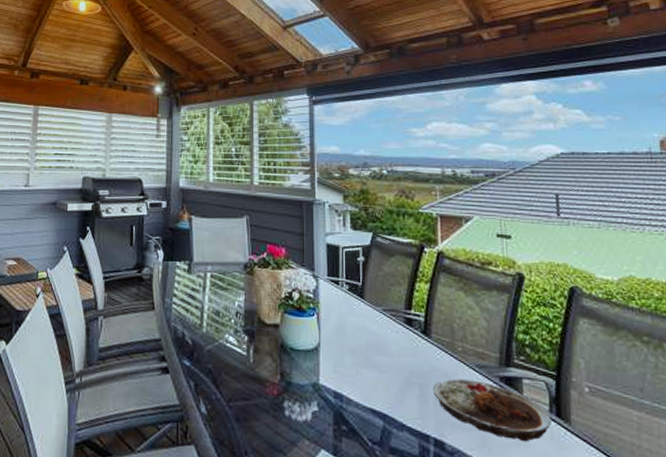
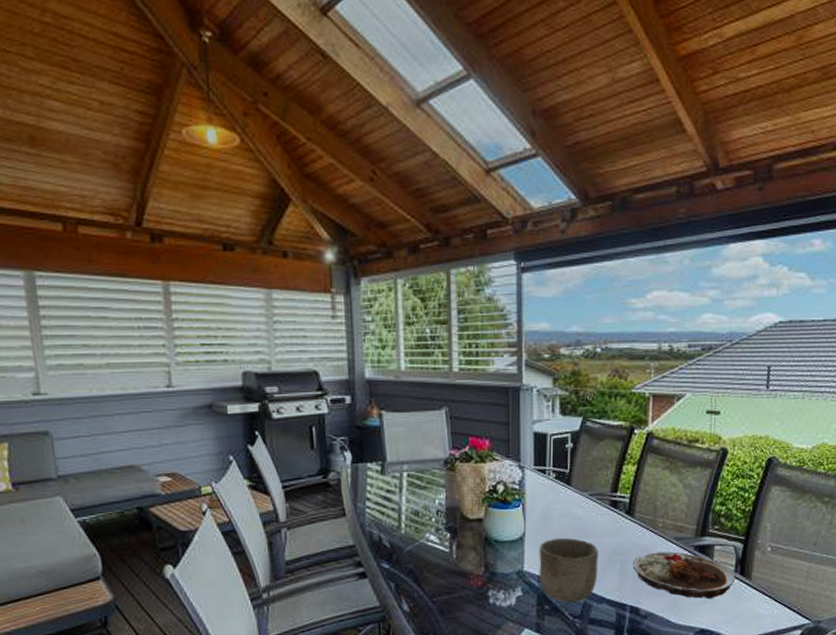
bowl: none [334,352,396,427] -> present [539,537,598,603]

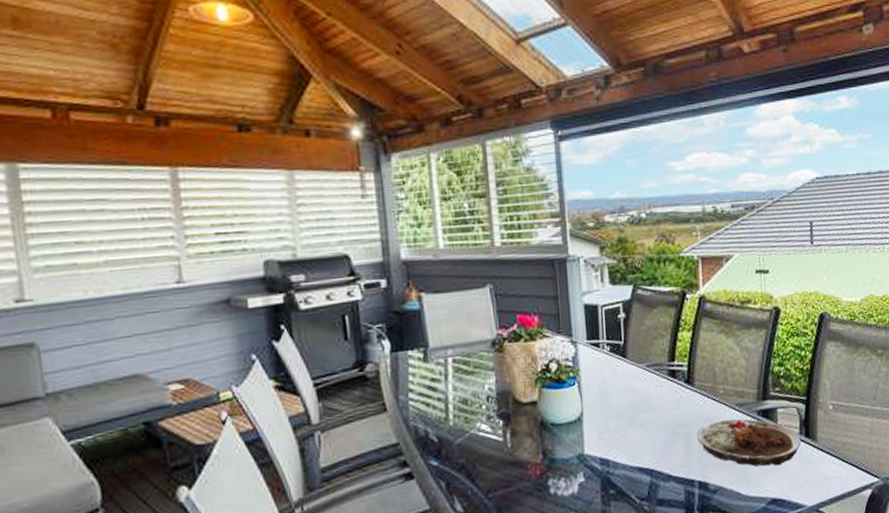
bowl: present [539,537,598,603] -> none [599,414,662,485]

